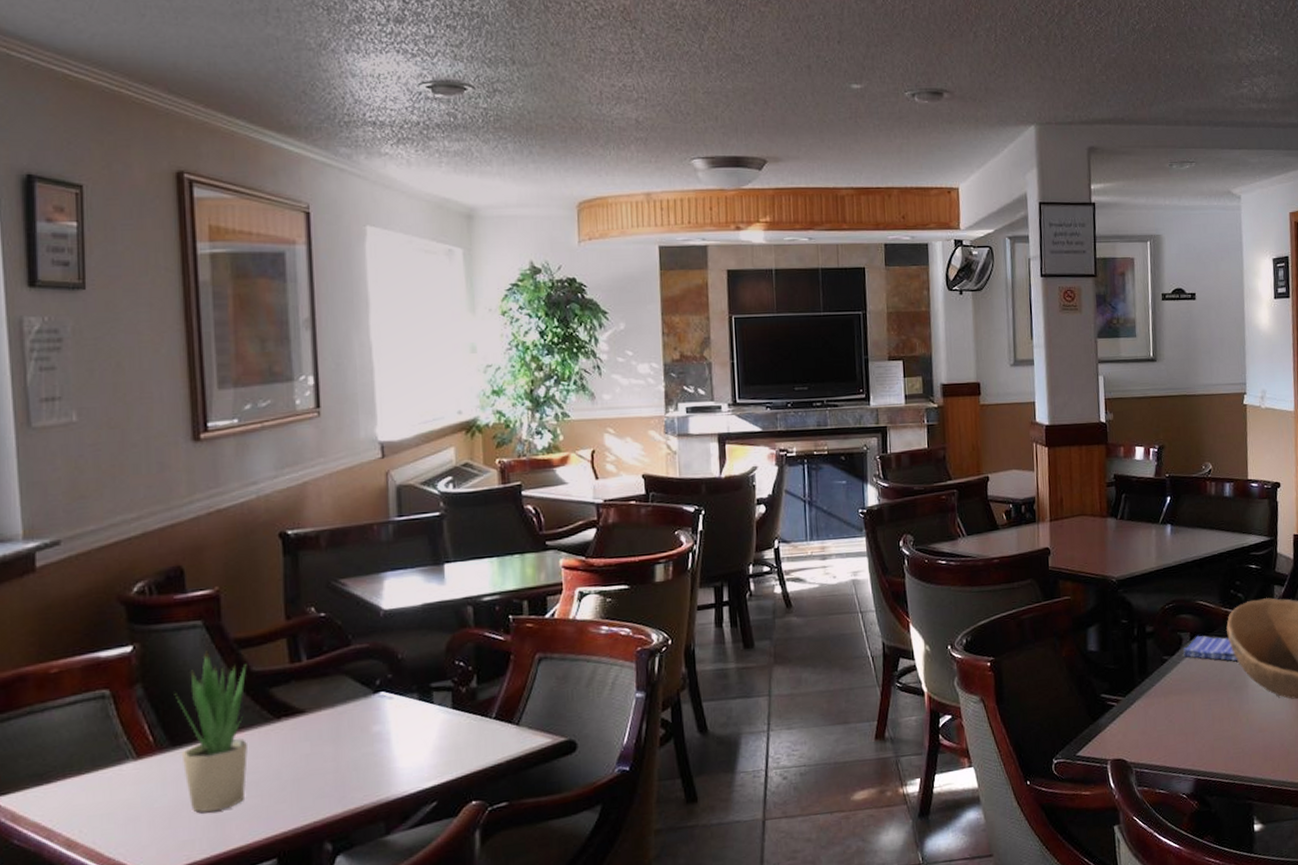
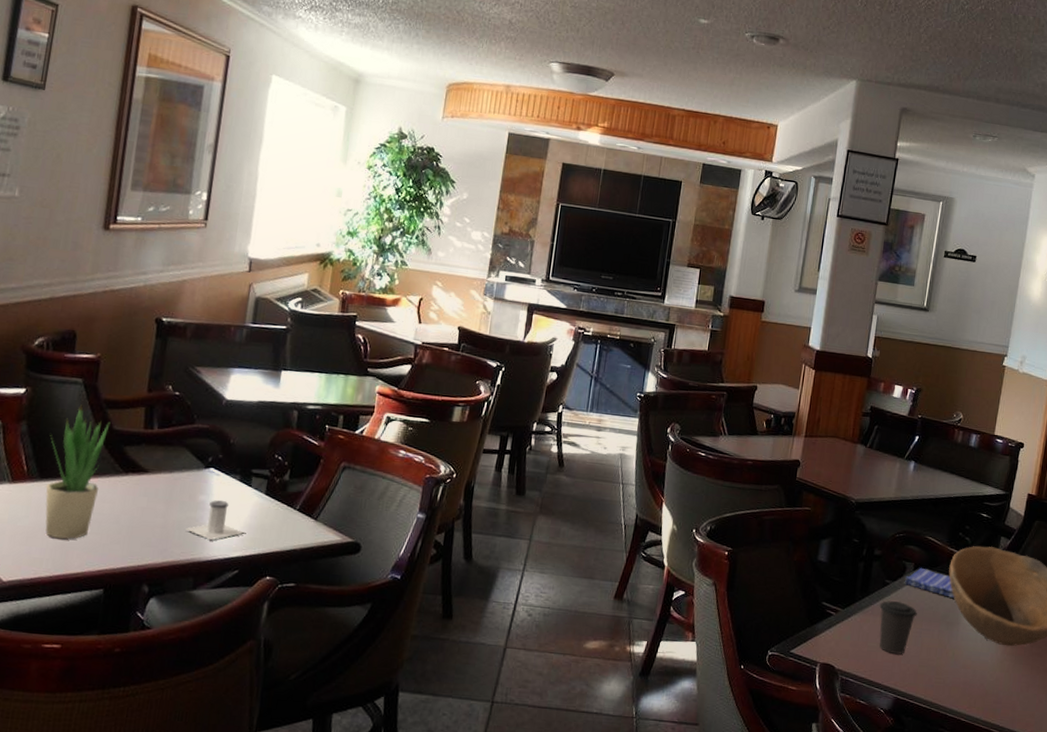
salt shaker: none [364,726,436,775] -> present [185,500,245,541]
coffee cup: none [1161,676,1203,733] -> present [879,601,917,654]

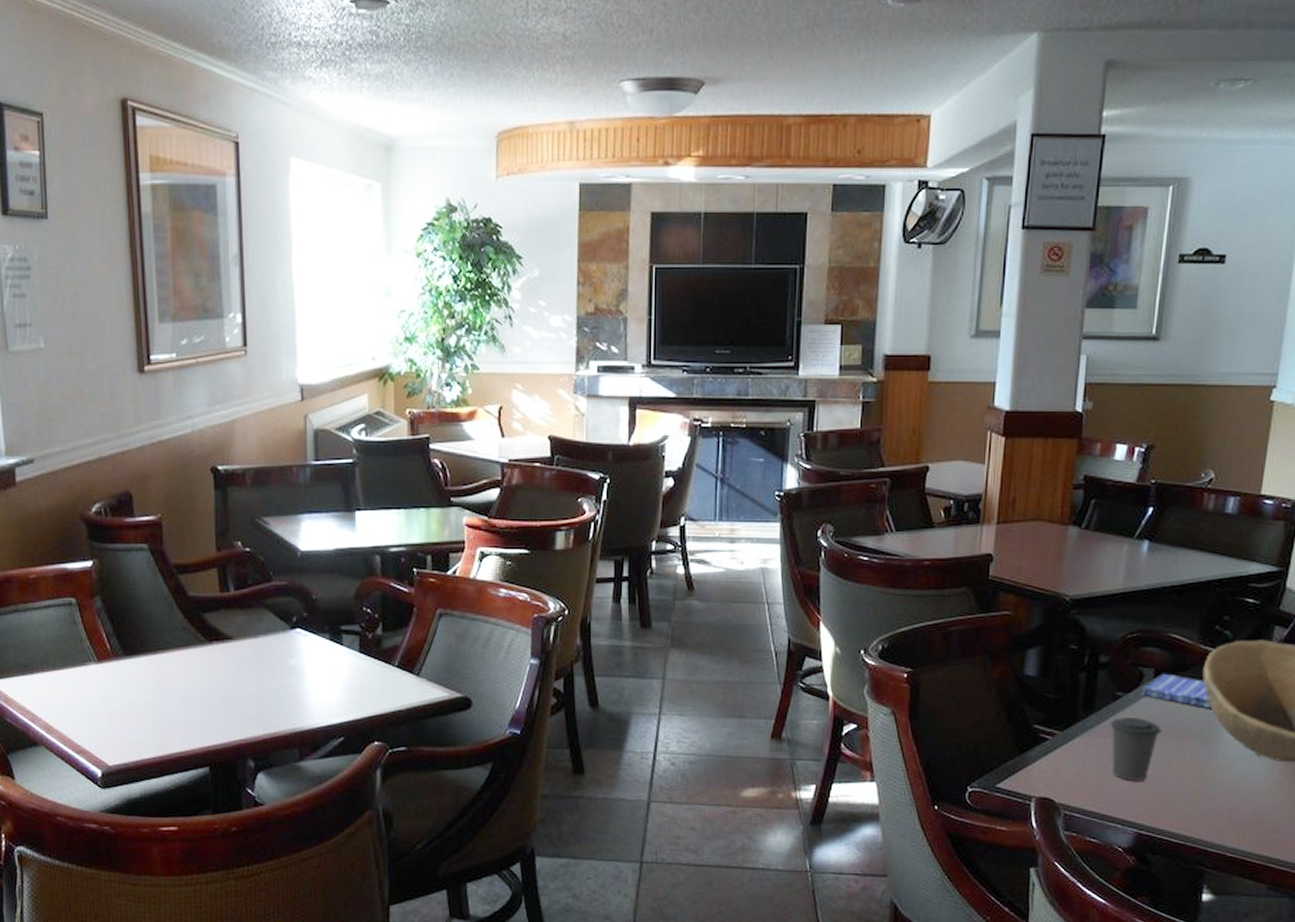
potted plant: present [45,404,111,540] -> none [126,572,185,718]
salt shaker: present [185,500,245,541] -> none [281,663,344,708]

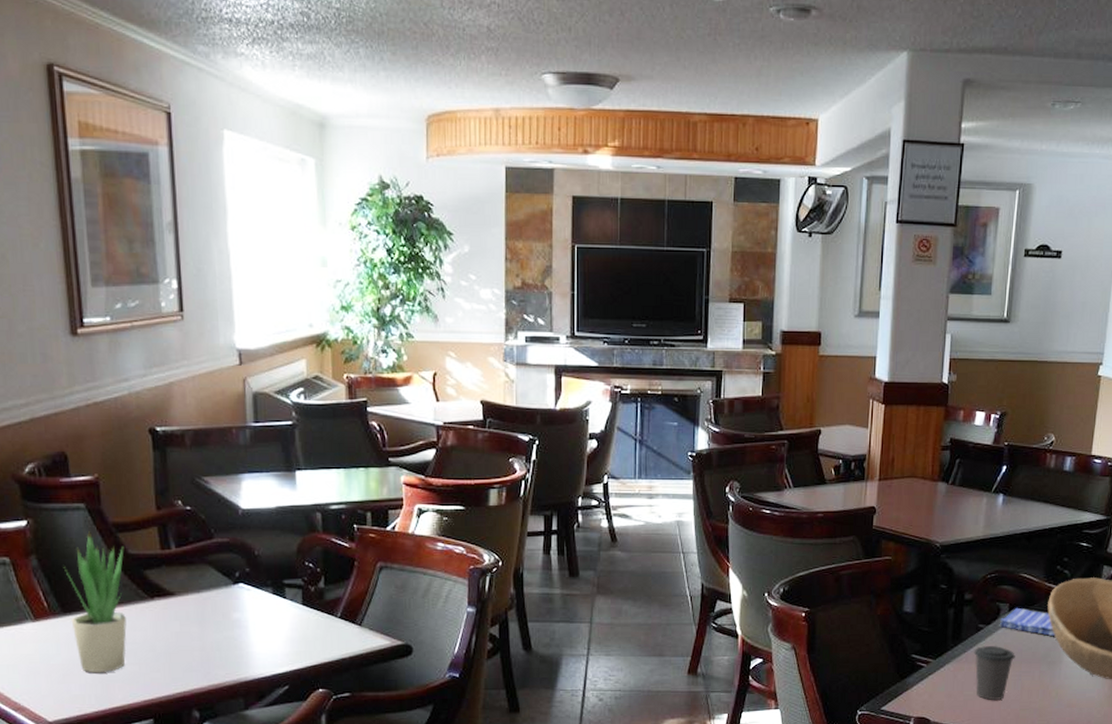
potted plant: none [126,572,185,718] -> present [63,531,127,673]

